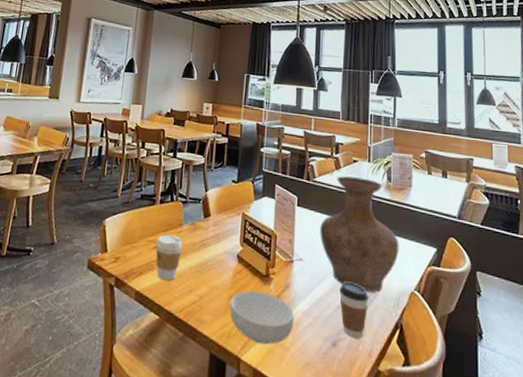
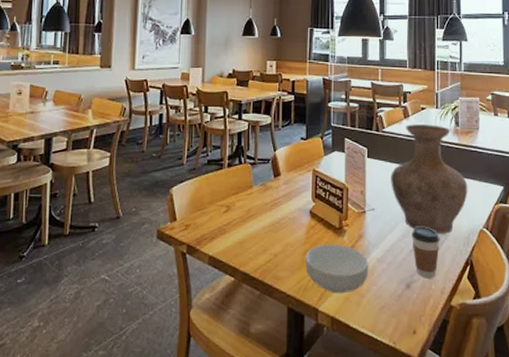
coffee cup: present [155,234,183,281] -> none [226,197,254,243]

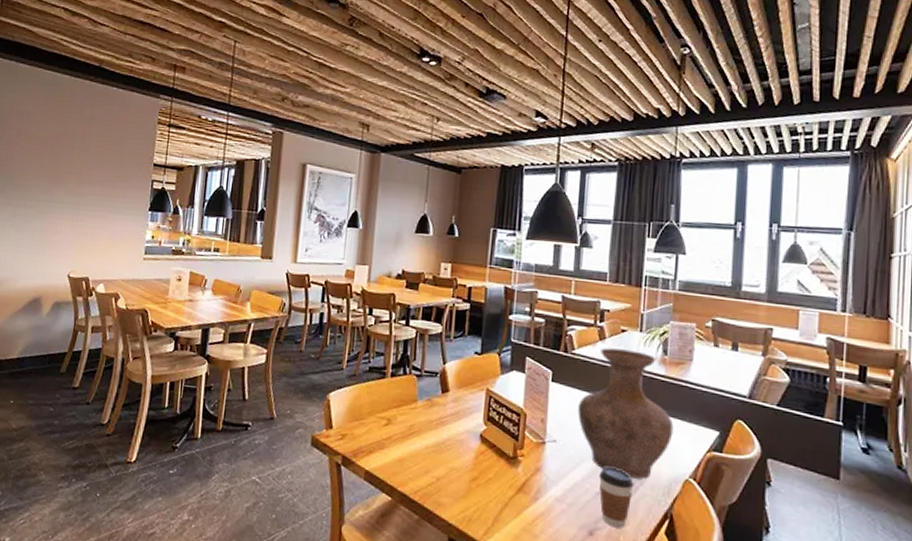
cereal bowl: present [305,244,369,294] -> none [471,473,546,531]

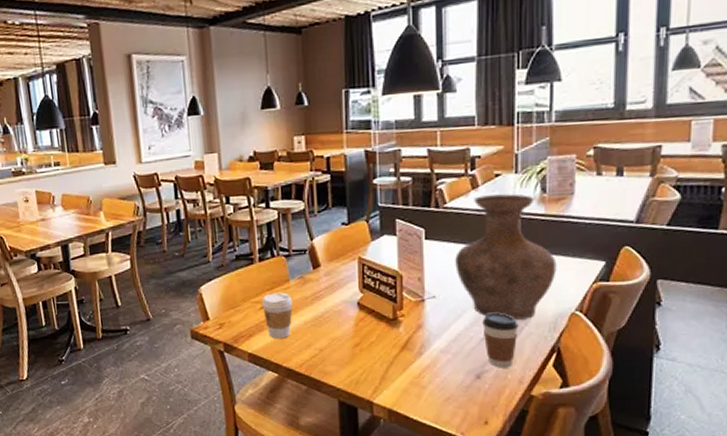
coffee cup: none [387,411,417,461] -> present [262,292,293,339]

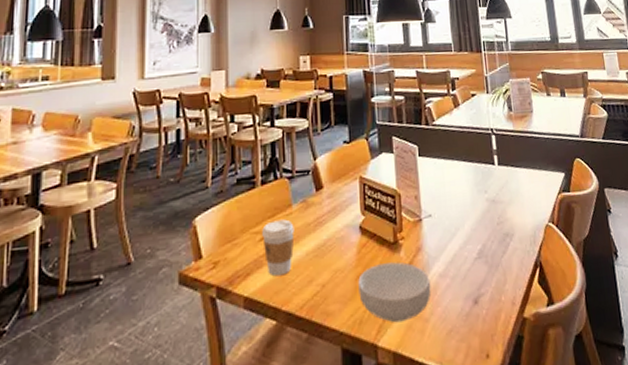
cereal bowl: none [355,336,430,386] -> present [358,261,431,323]
vase: present [455,194,557,320] -> none [445,112,529,235]
coffee cup: present [482,313,519,368] -> none [474,229,505,290]

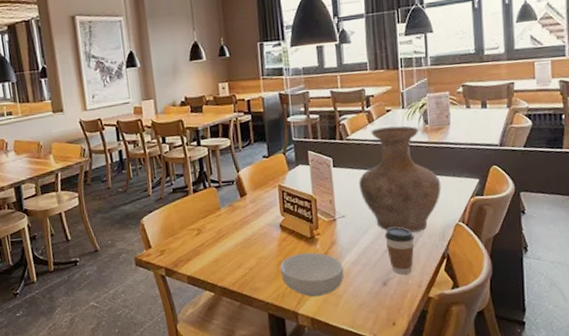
coffee cup: present [262,219,295,277] -> none [197,219,225,262]
vase: none [445,112,529,235] -> present [359,126,441,232]
coffee cup: none [474,229,505,290] -> present [385,227,415,275]

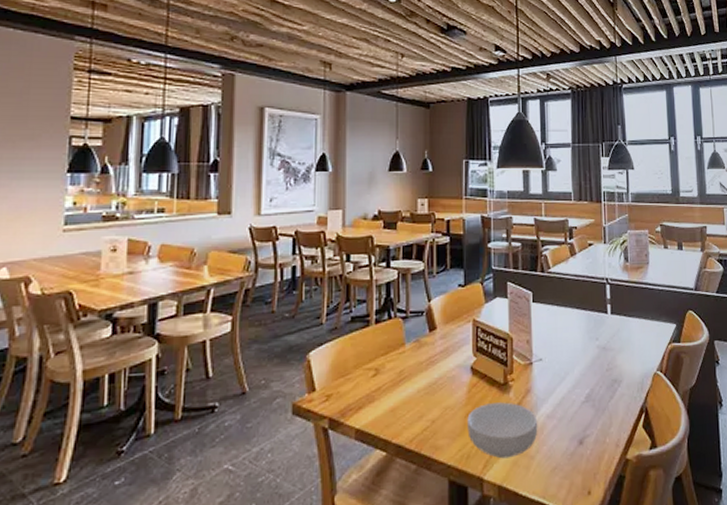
vase: present [359,126,441,232] -> none [558,262,640,381]
coffee cup: present [385,227,415,275] -> none [583,375,613,432]

